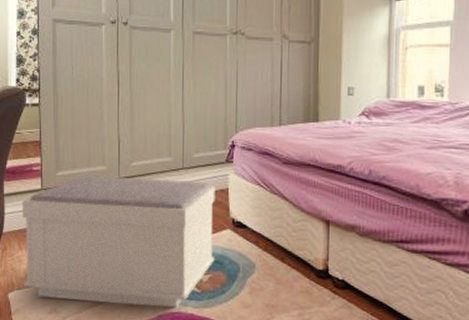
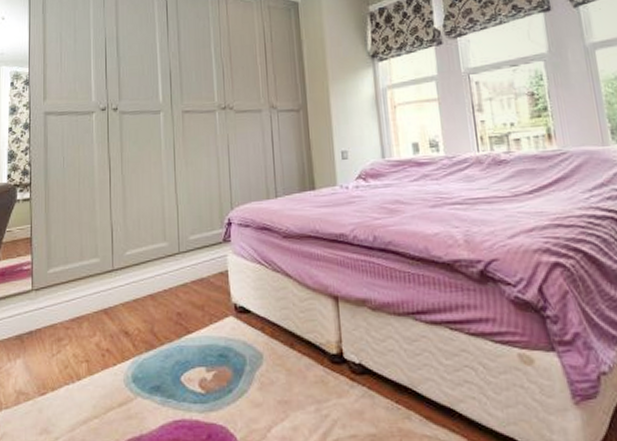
bench: present [22,176,215,308] -> none [12,265,219,416]

